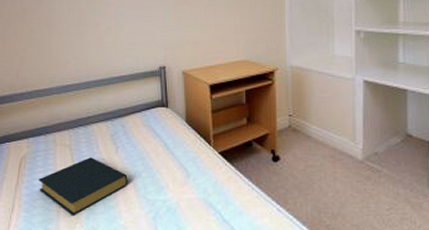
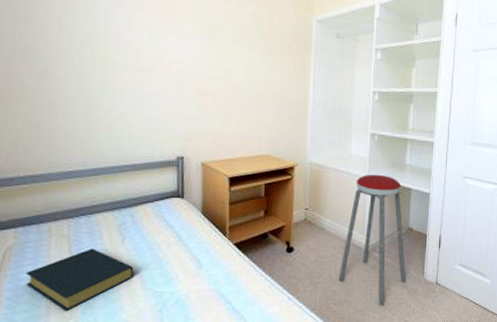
music stool: none [330,75,408,220] -> present [338,174,406,305]

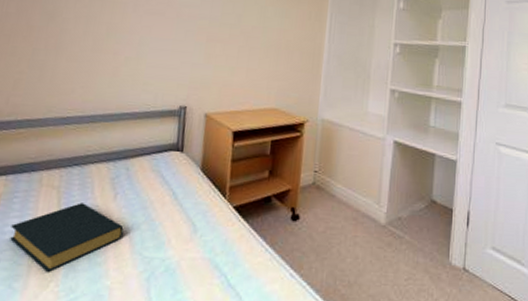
music stool: present [338,174,406,305] -> none [348,135,428,291]

